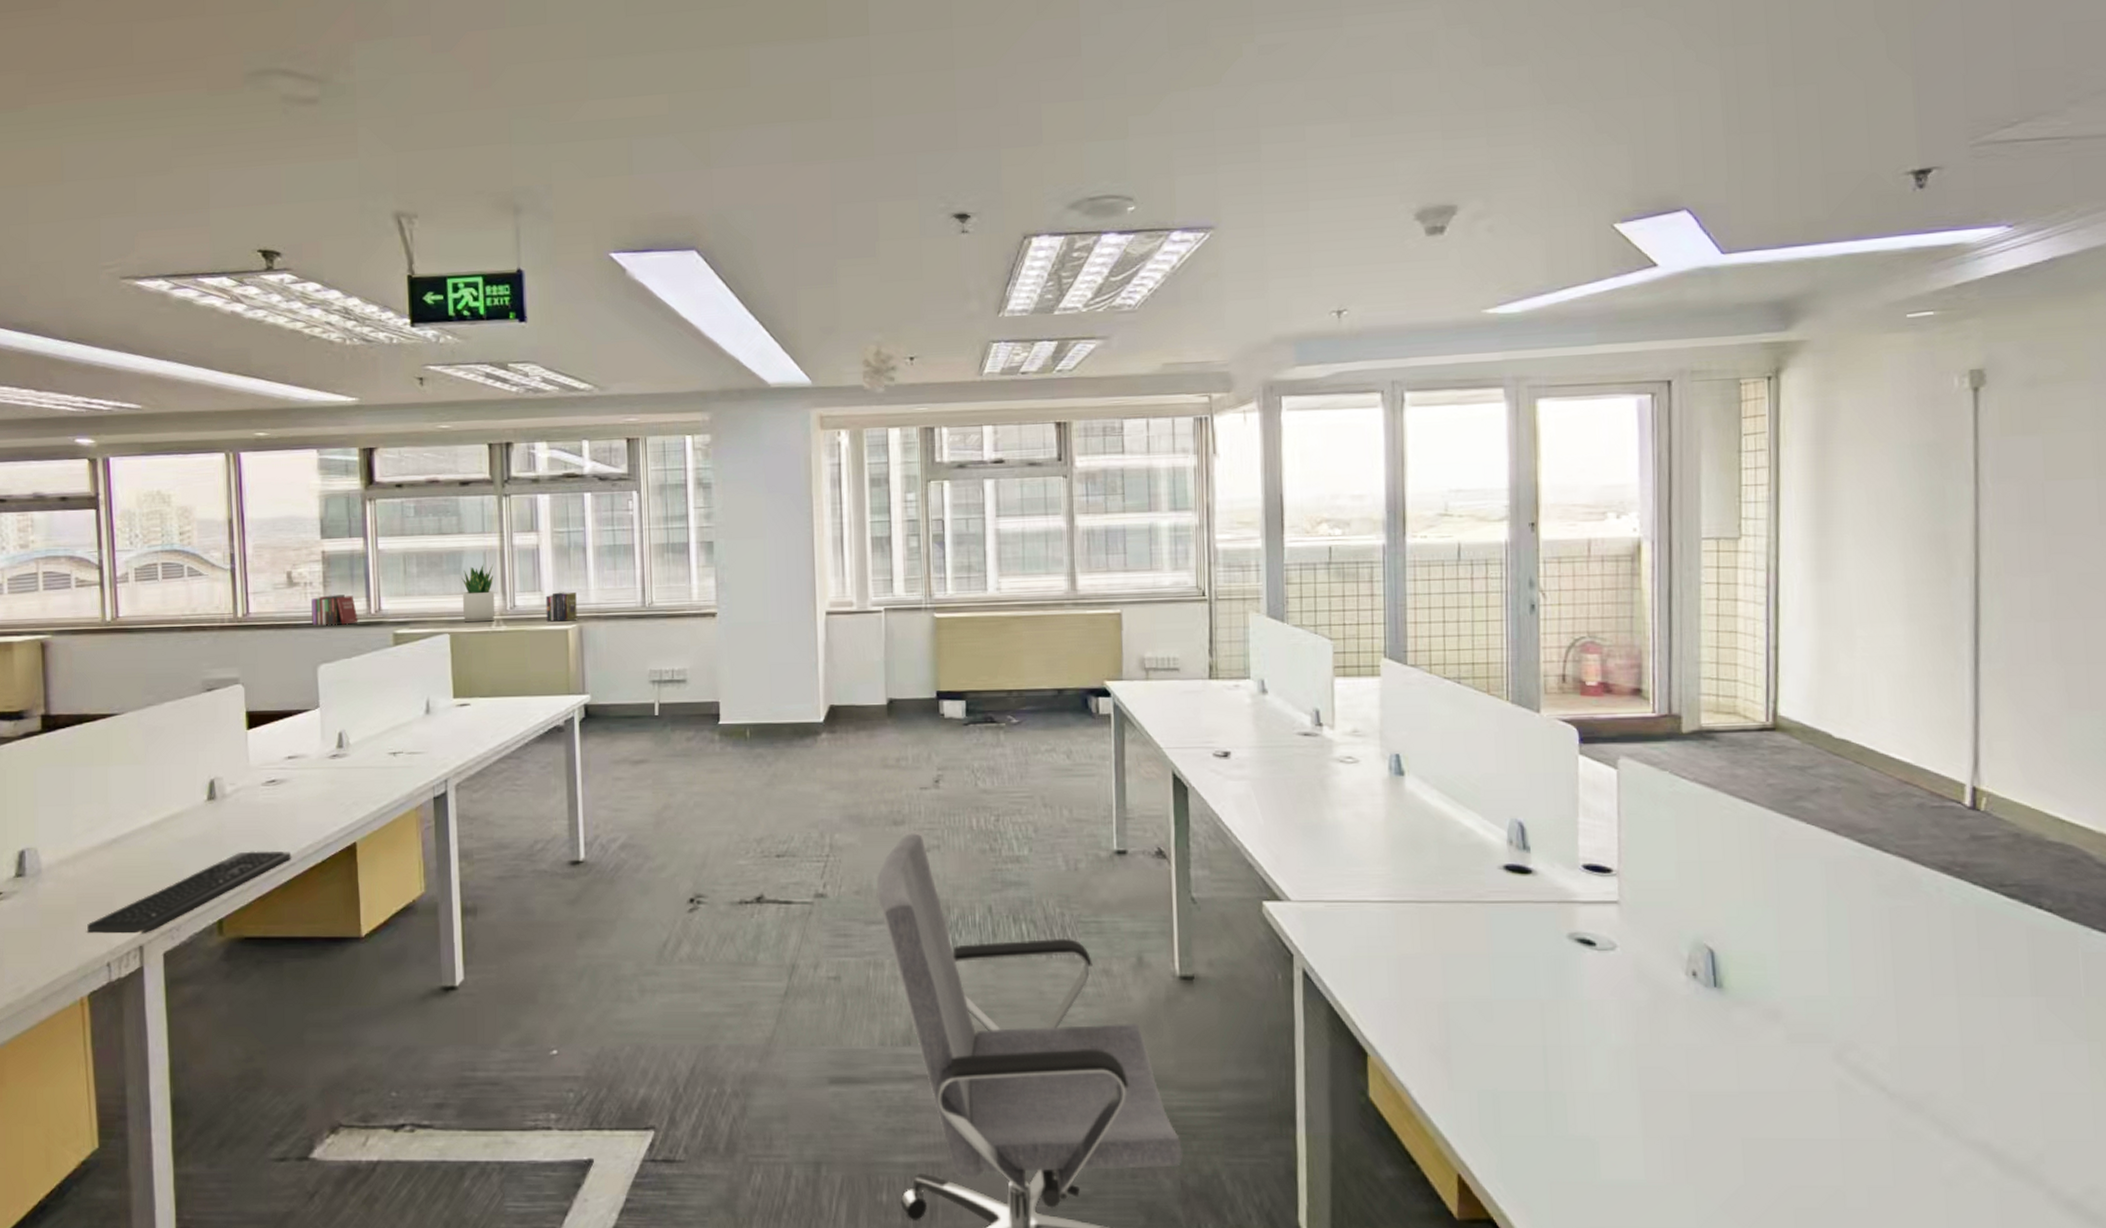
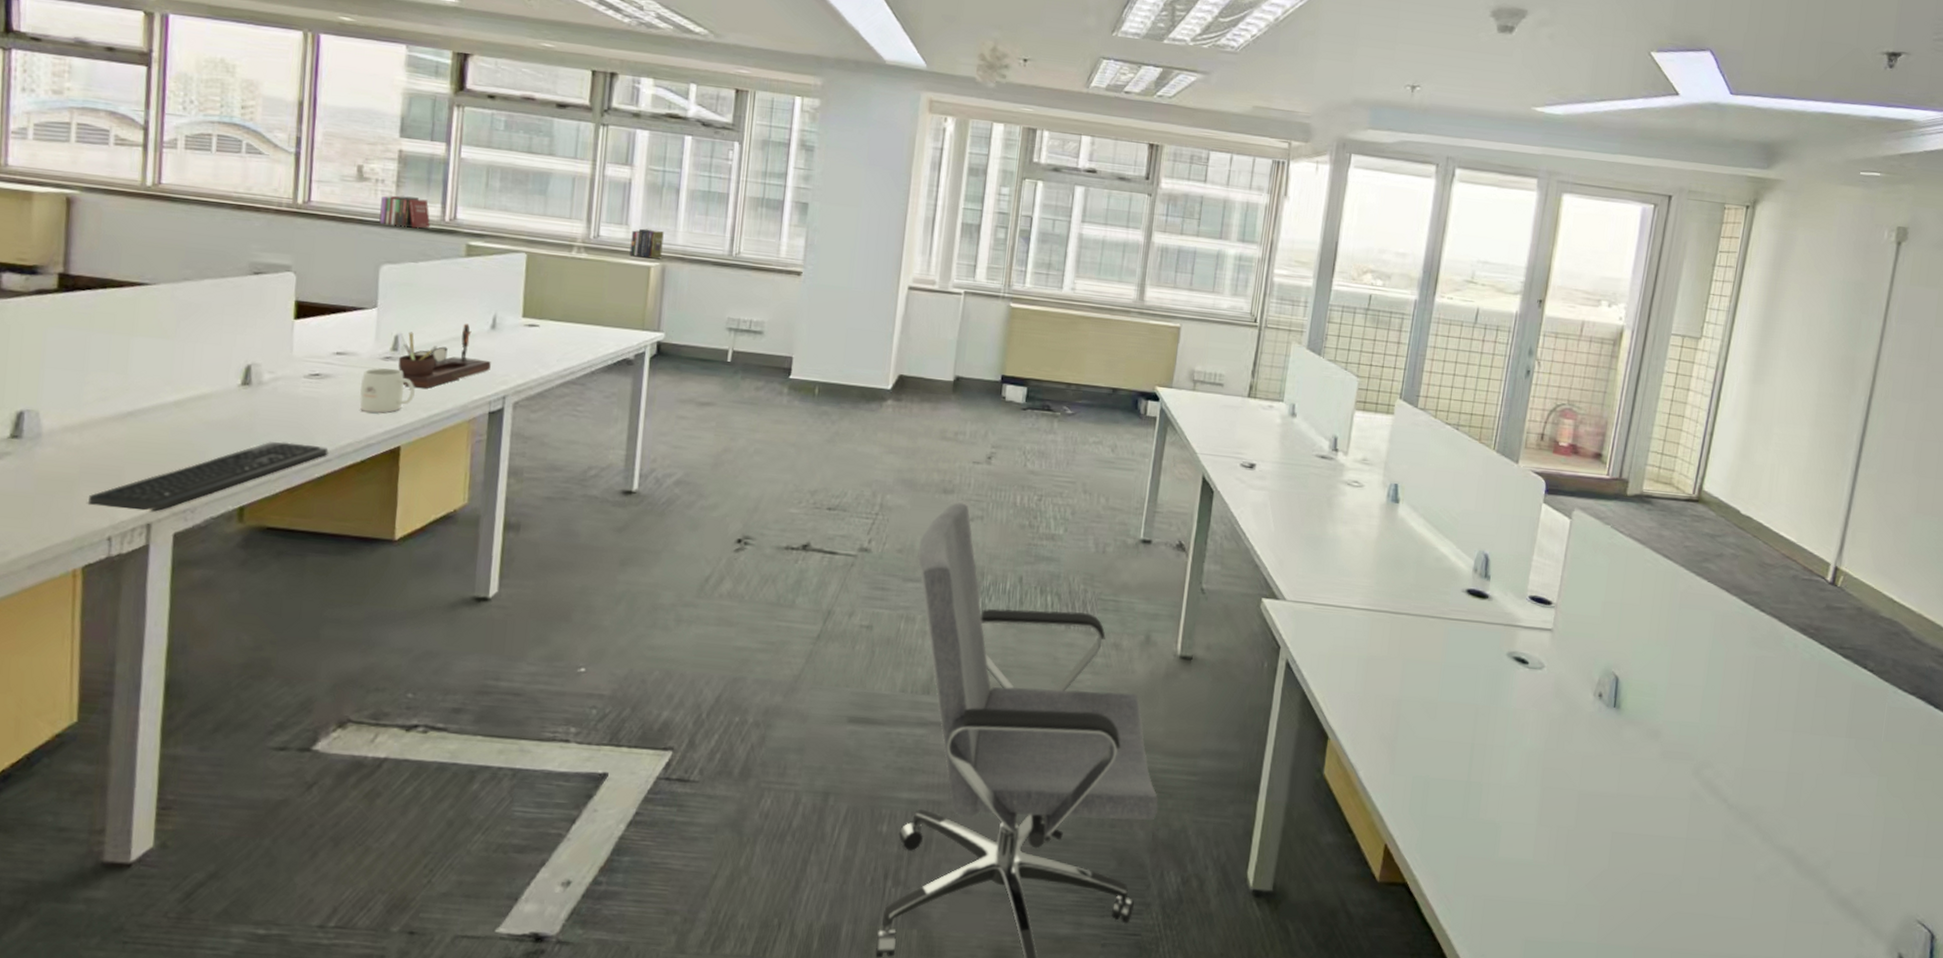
mug: none [313,765,363,812] -> present [360,367,415,414]
desk organizer: none [344,711,430,782] -> present [398,323,491,388]
planter: present [461,563,495,623] -> none [543,189,582,248]

